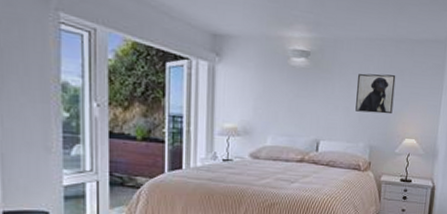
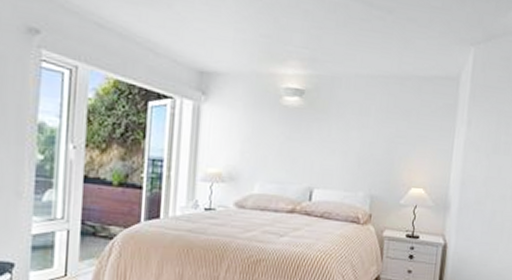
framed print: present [355,73,396,115] -> none [354,114,401,160]

